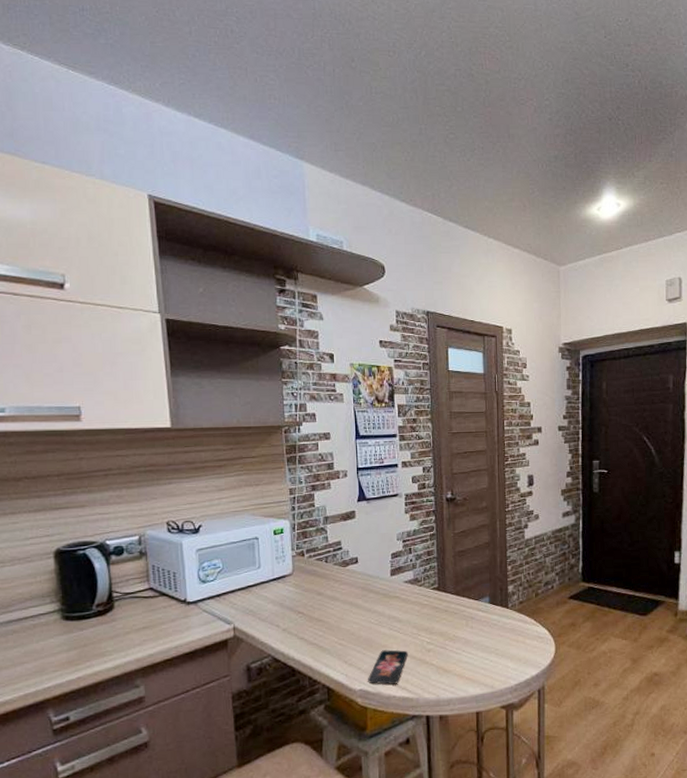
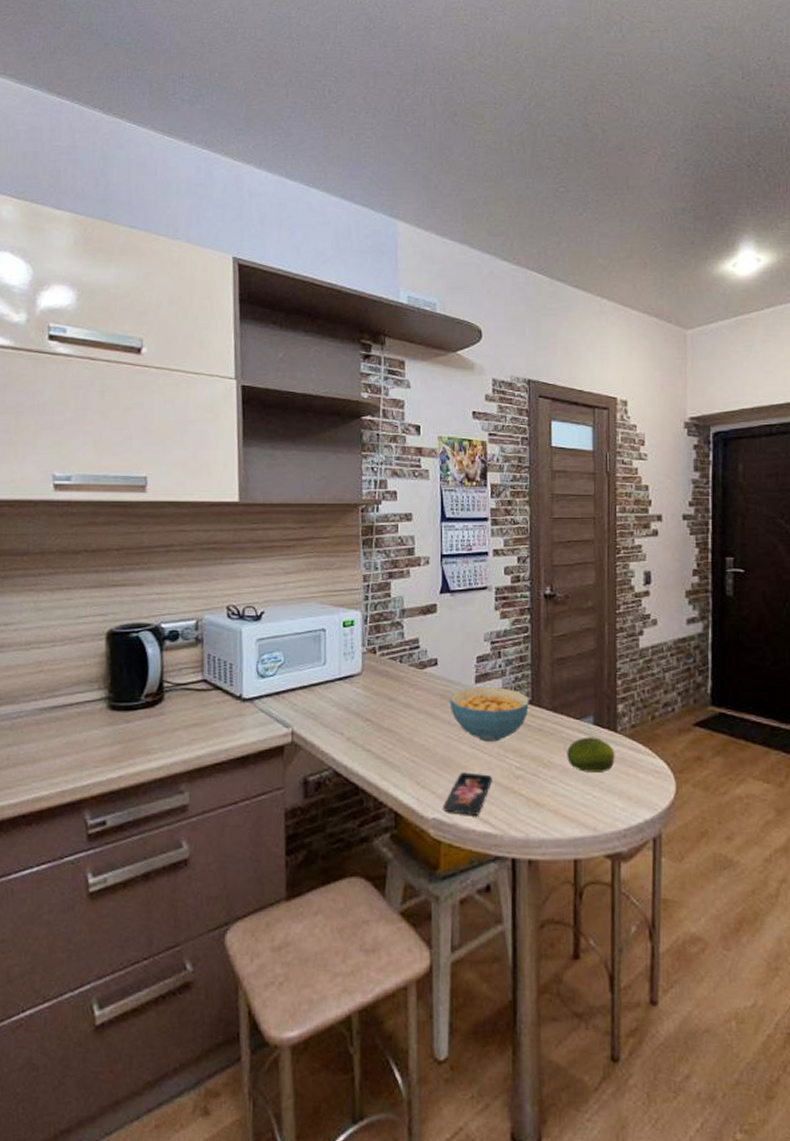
cereal bowl: none [369,578,436,624] -> present [449,687,529,742]
fruit: none [468,613,507,642] -> present [567,737,615,773]

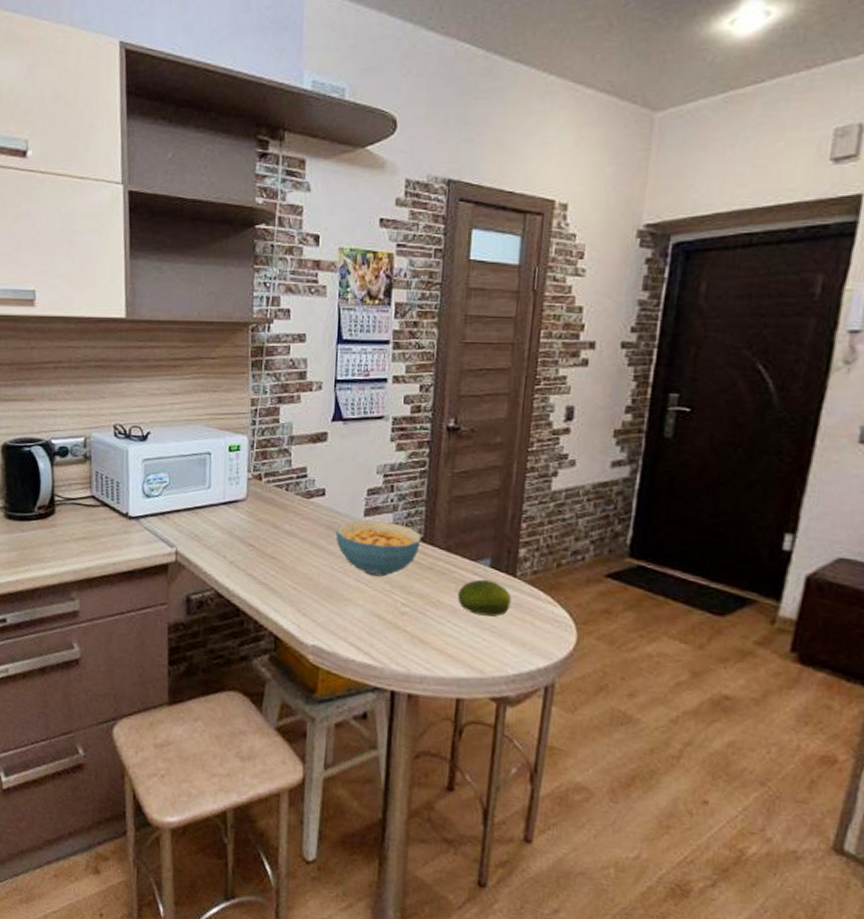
smartphone: present [443,772,492,815] -> none [323,603,376,647]

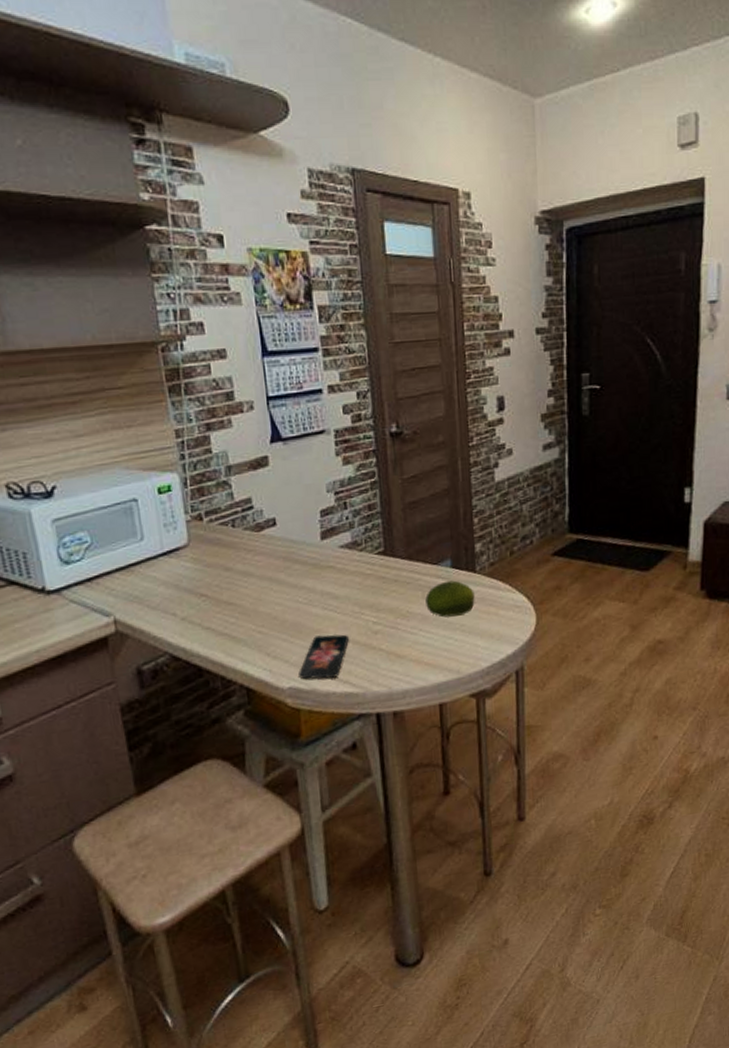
smartphone: none [323,603,376,647] -> present [299,634,349,679]
cereal bowl: present [335,520,421,577] -> none [294,540,382,601]

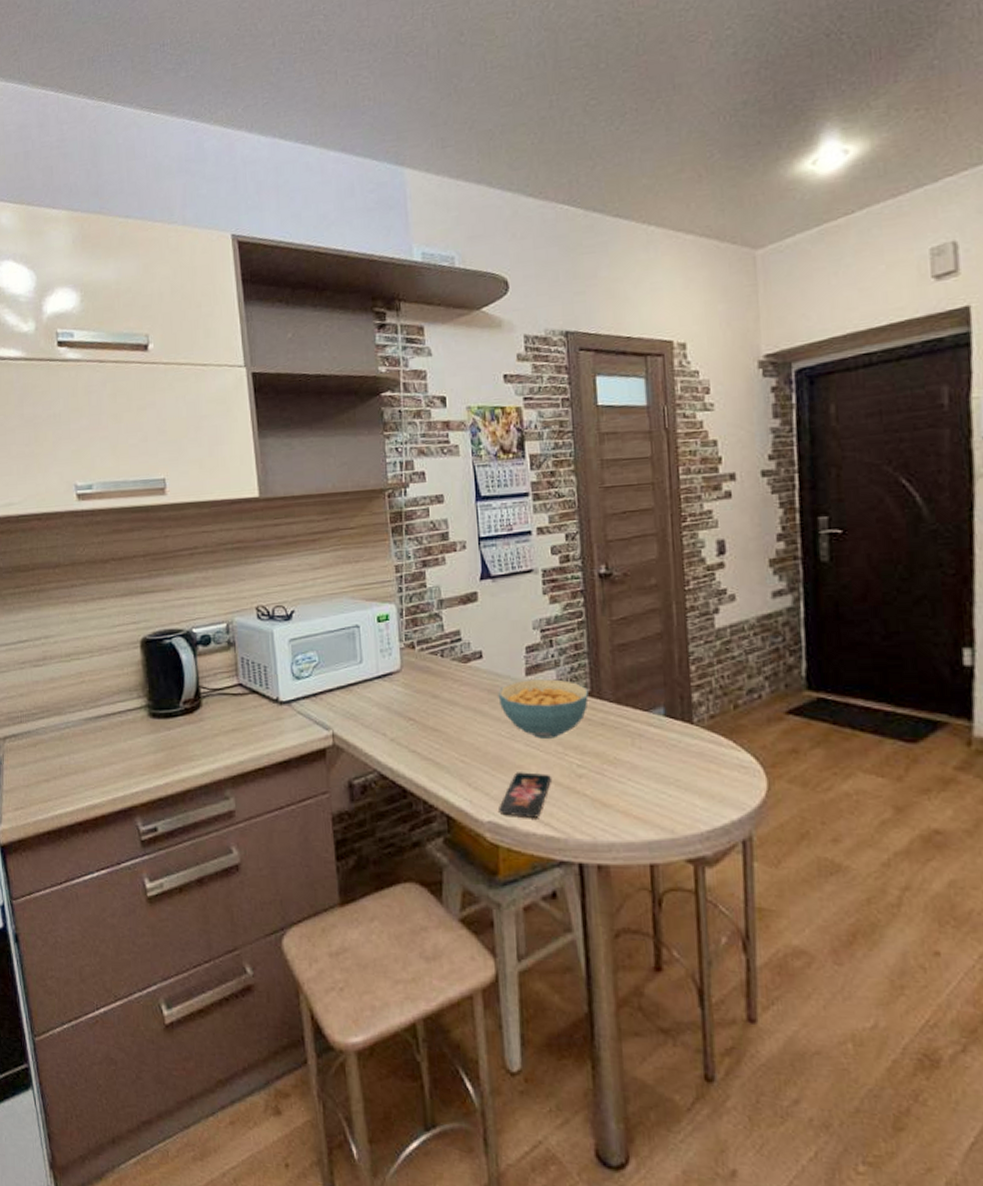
cereal bowl: none [294,540,382,601] -> present [498,679,589,739]
fruit: present [425,580,475,618] -> none [635,730,692,769]

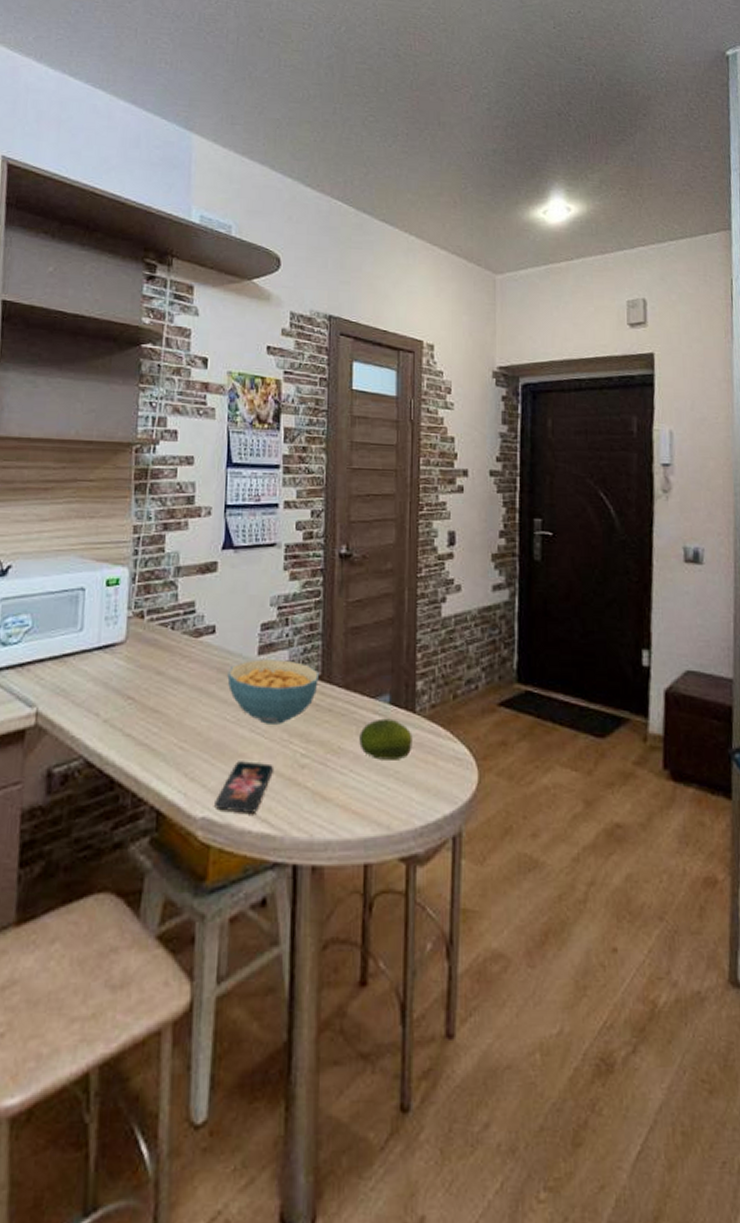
fruit: none [635,730,692,769] -> present [359,718,412,760]

